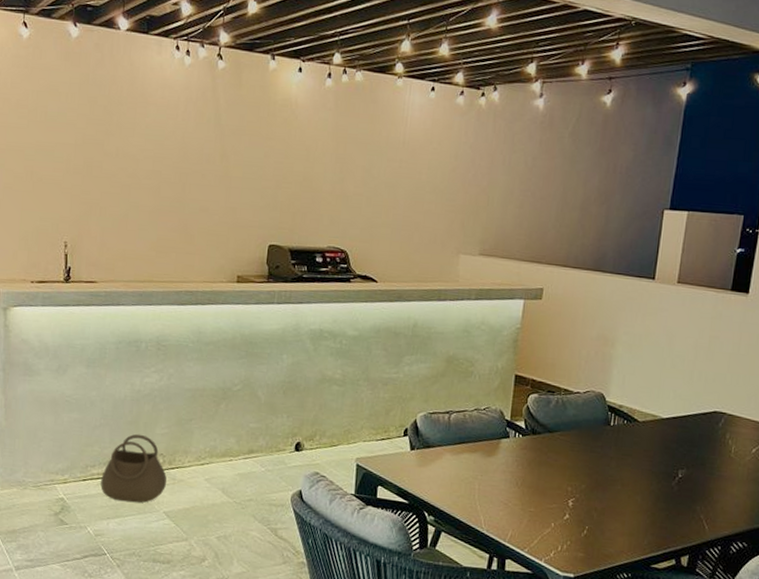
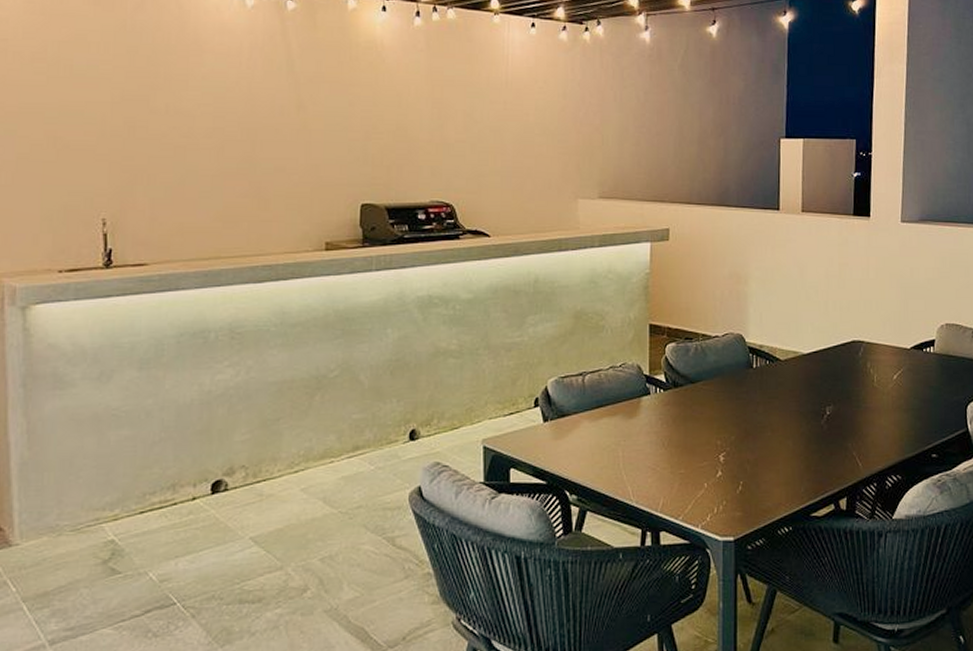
basket: present [101,433,167,503] -> none [164,444,251,533]

